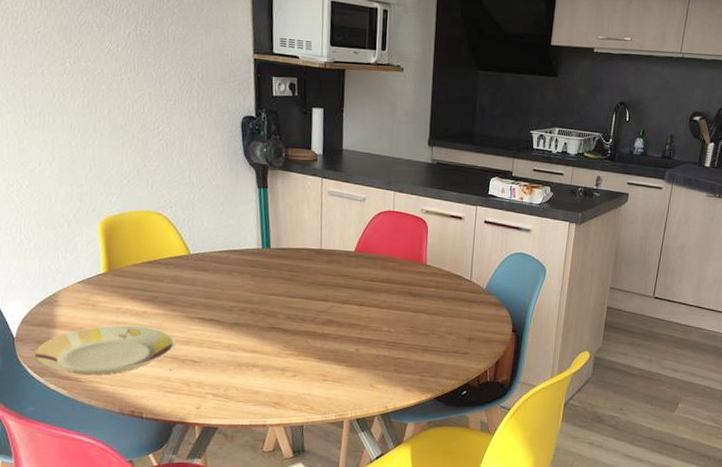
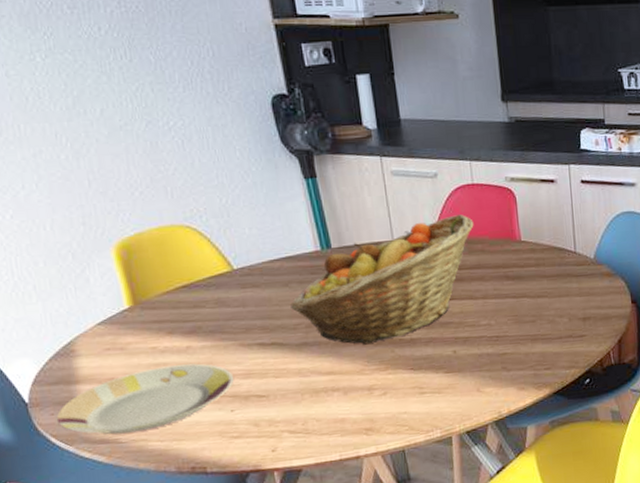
fruit basket: none [230,235,390,333] -> present [290,214,474,345]

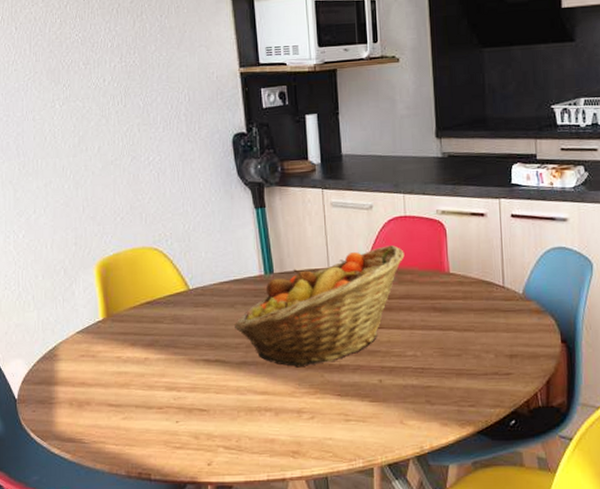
plate: present [56,363,233,434] -> none [36,374,180,435]

